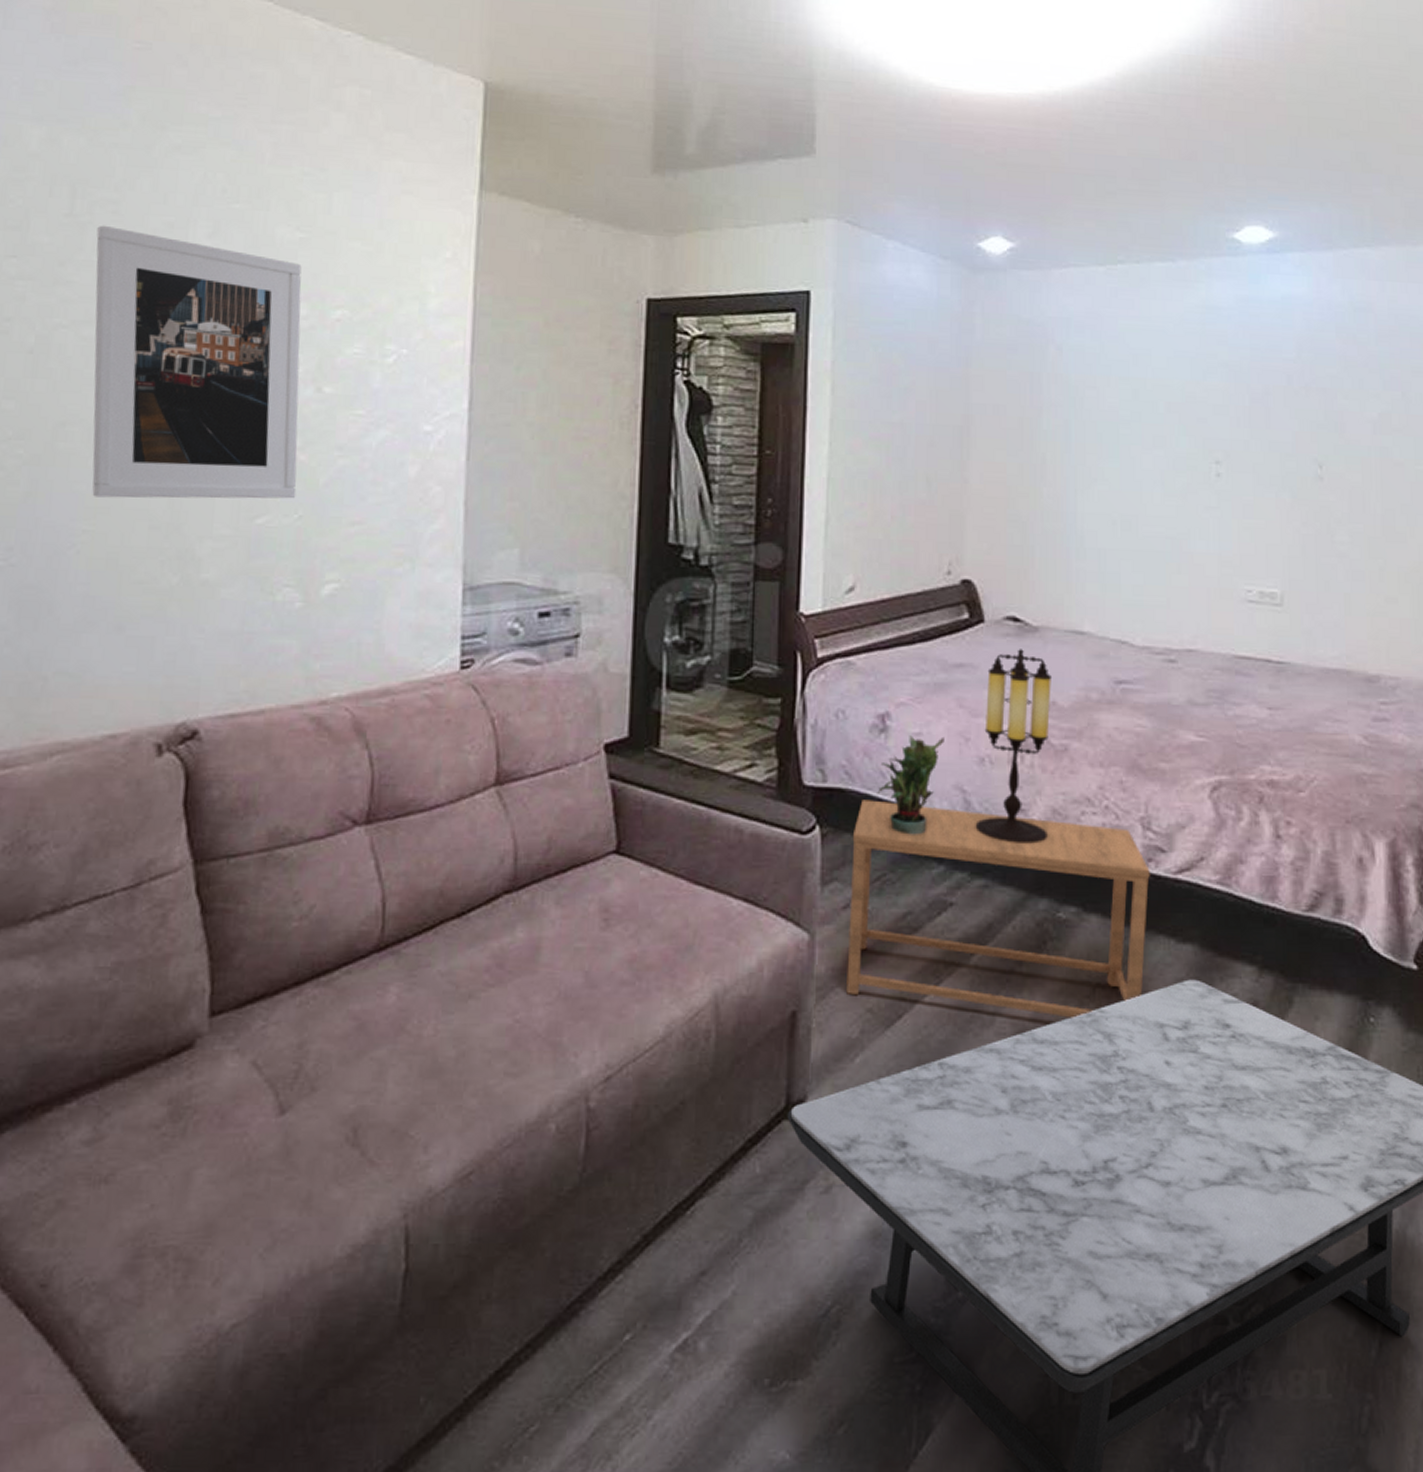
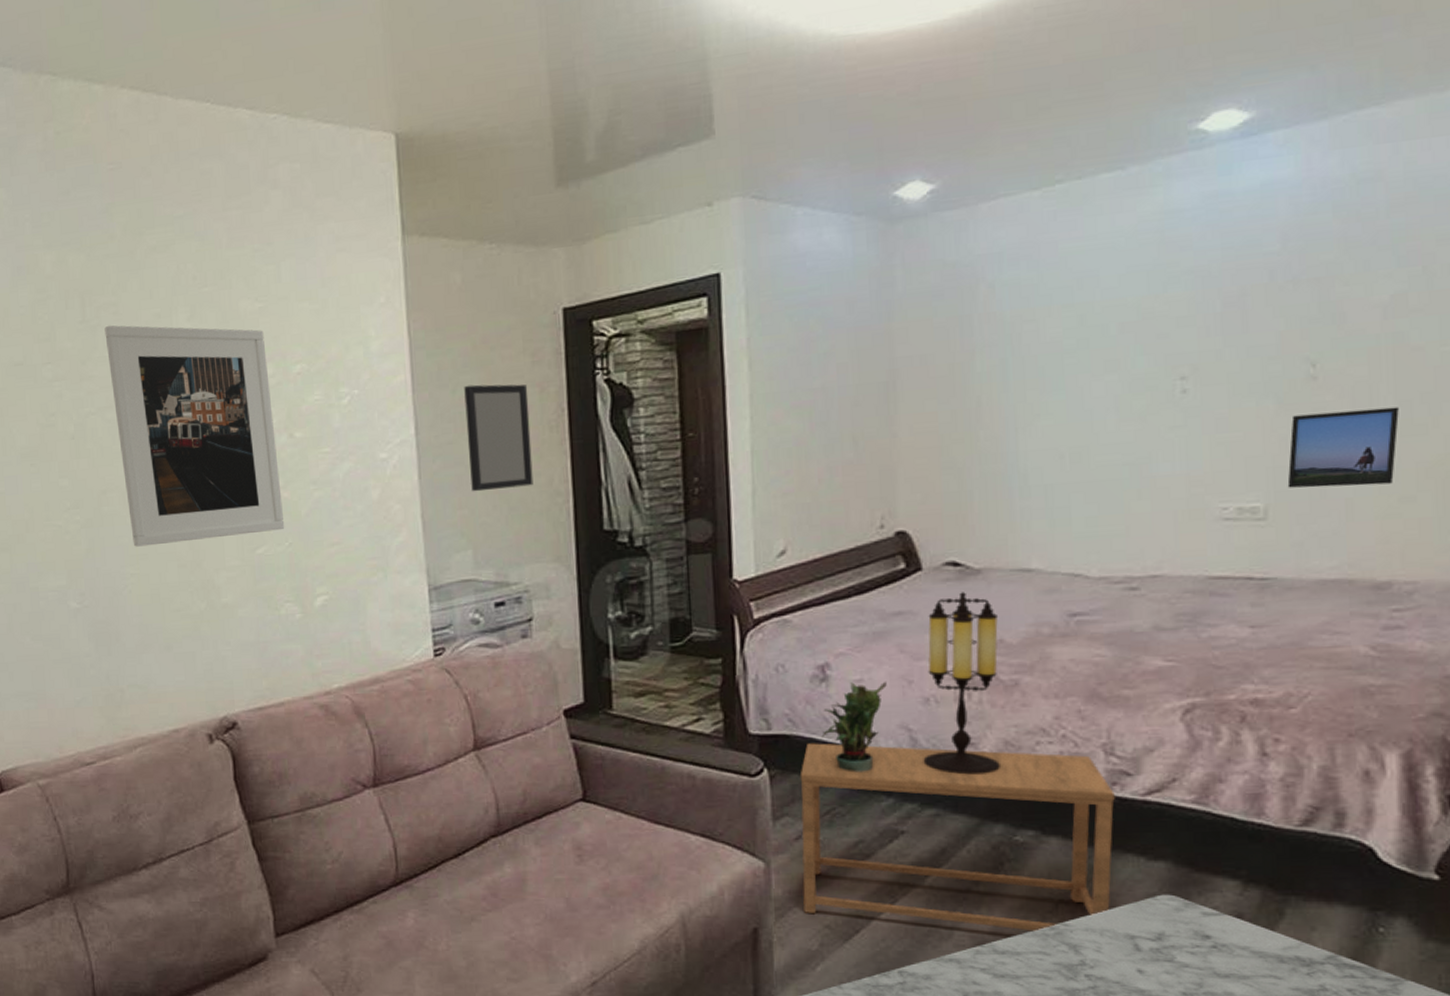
home mirror: none [526,364,601,485] -> present [464,384,534,492]
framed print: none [1299,511,1385,584] -> present [1287,407,1399,488]

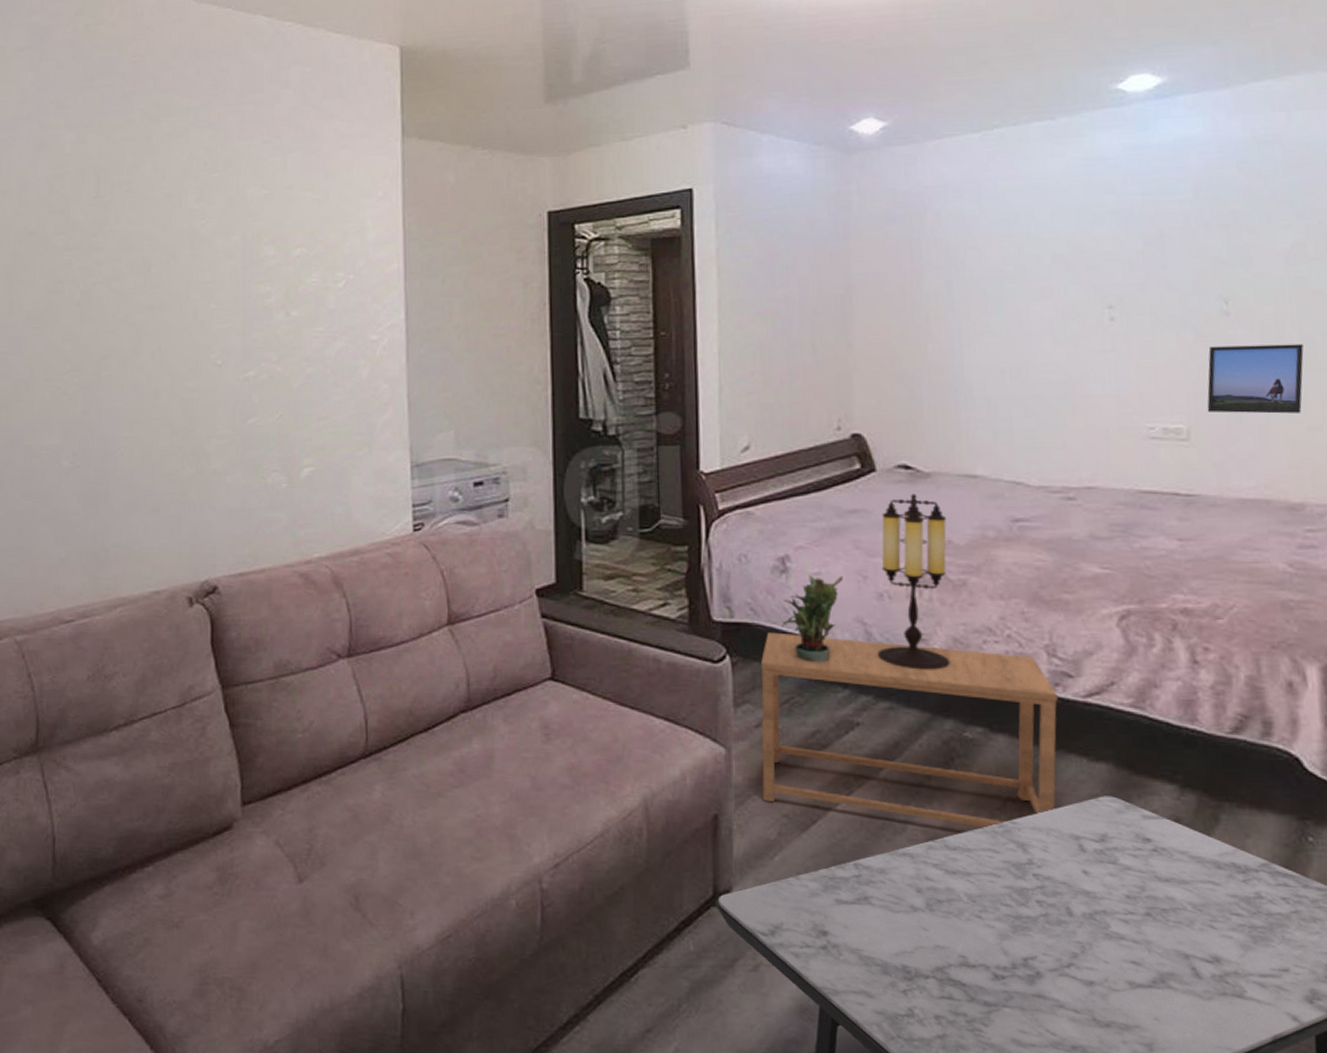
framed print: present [104,325,285,547] -> none [117,202,276,411]
home mirror: present [464,384,534,492] -> none [453,276,515,376]

